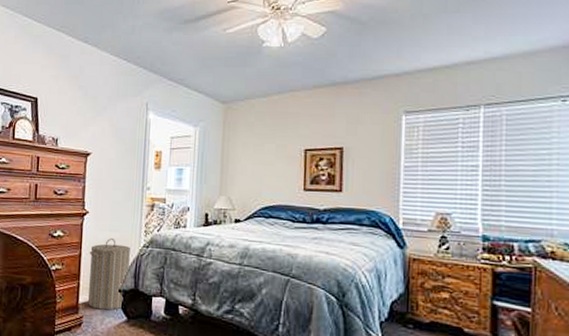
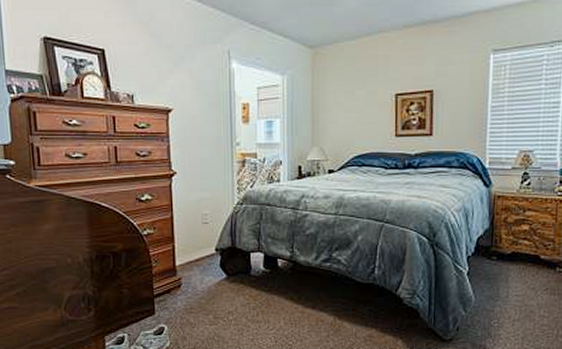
laundry hamper: present [88,238,130,311] -> none [181,198,224,270]

